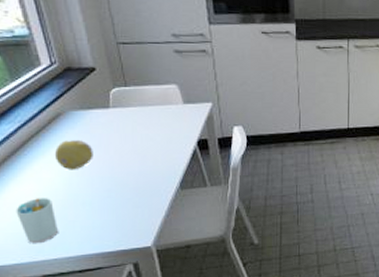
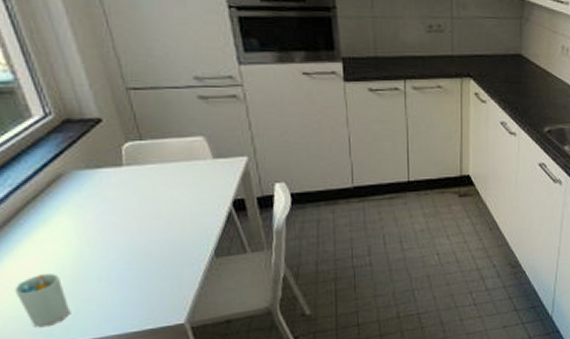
fruit: present [54,140,93,170] -> none [57,205,107,241]

